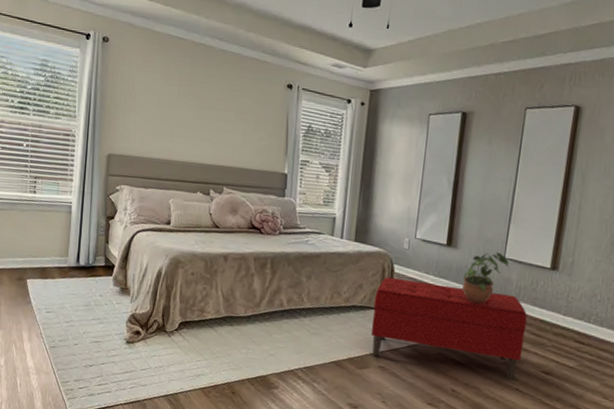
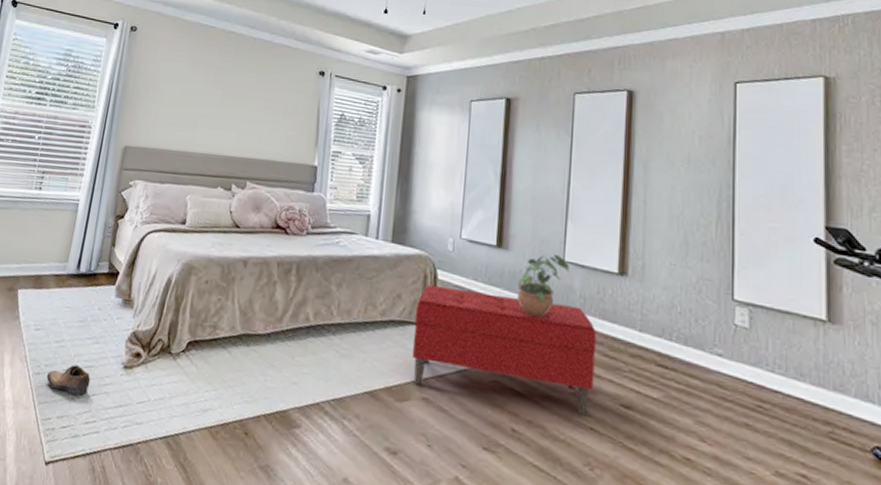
shoe: none [61,340,99,364] -> present [46,364,91,396]

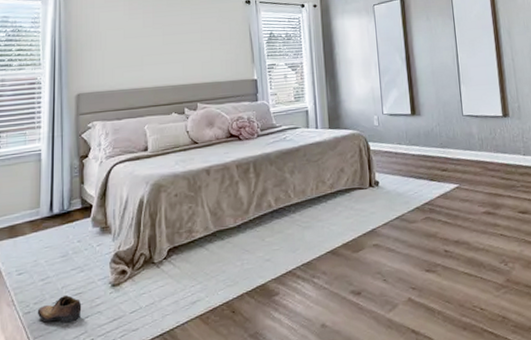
bench: present [412,284,596,417] -> none [357,147,498,236]
potted plant: present [516,254,570,318] -> none [432,111,468,163]

